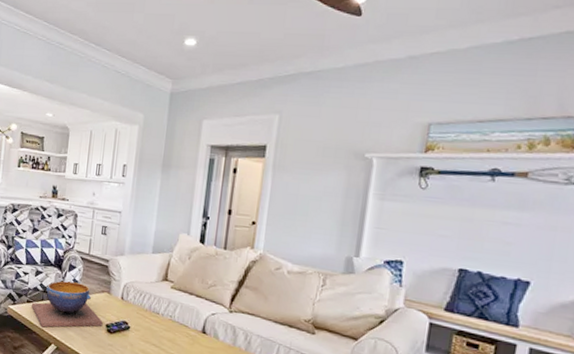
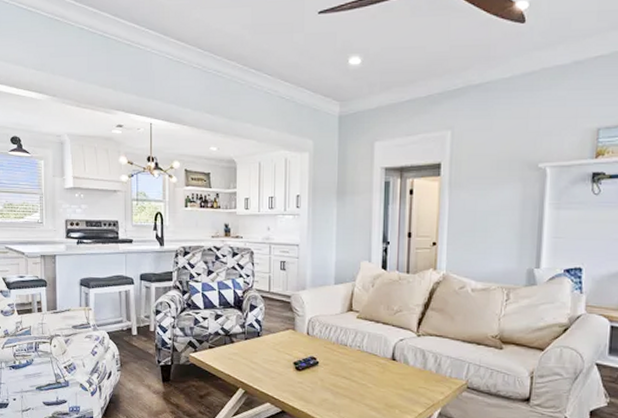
decorative bowl: present [31,281,103,328] -> none [213,322,290,372]

